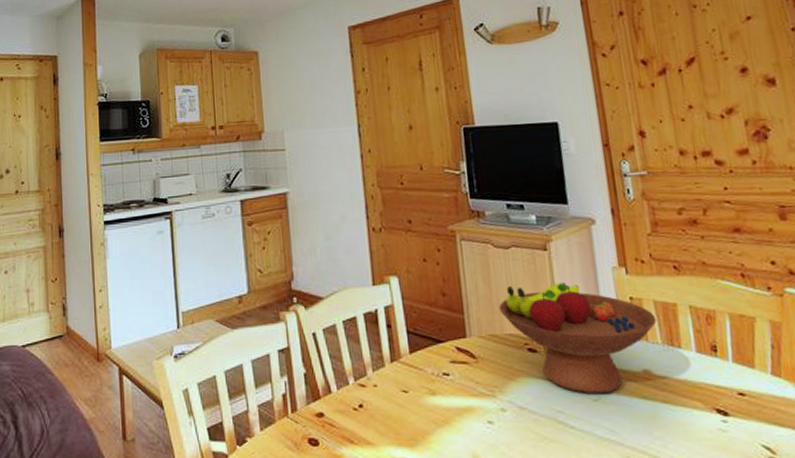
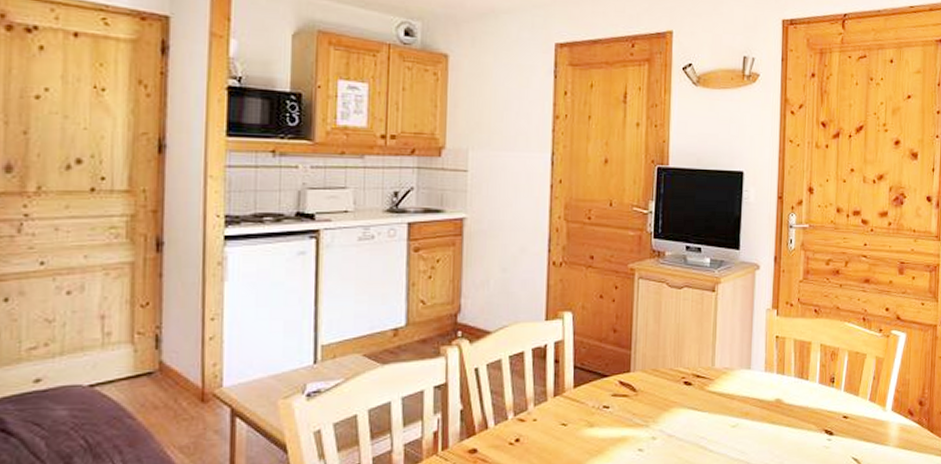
fruit bowl: present [499,283,657,394] -> none [664,322,794,421]

